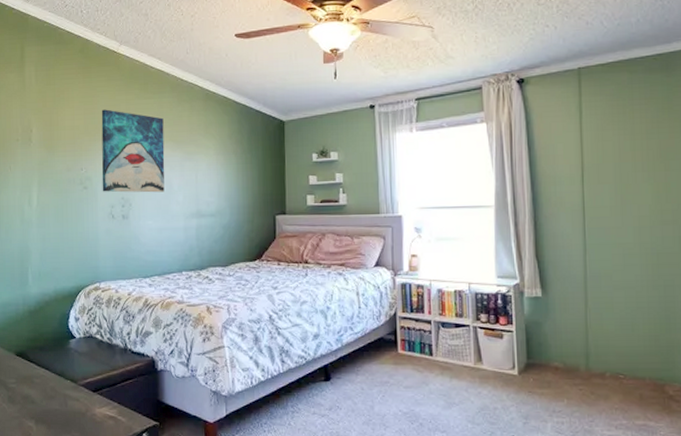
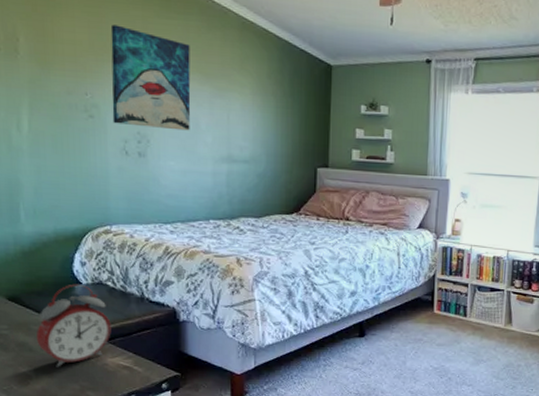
alarm clock: none [38,338,99,418] -> present [37,284,111,367]

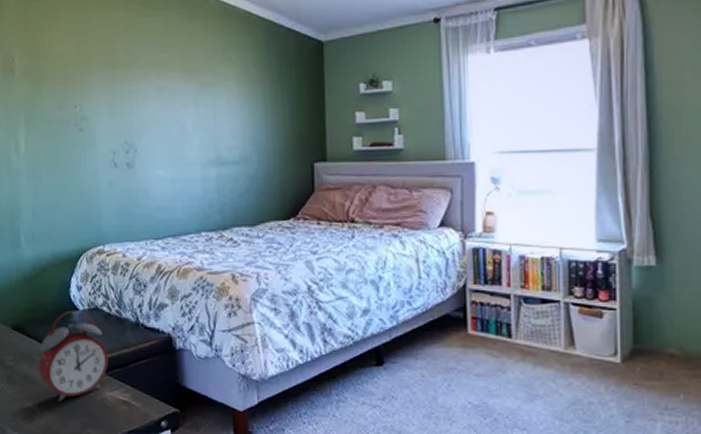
wall art: present [110,24,191,131] -> none [95,30,176,136]

